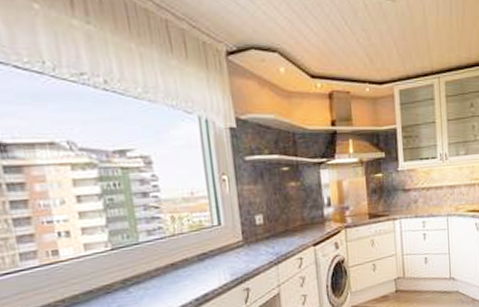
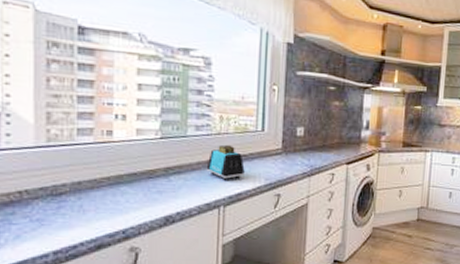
toaster: none [166,245,208,283] -> present [206,144,245,180]

